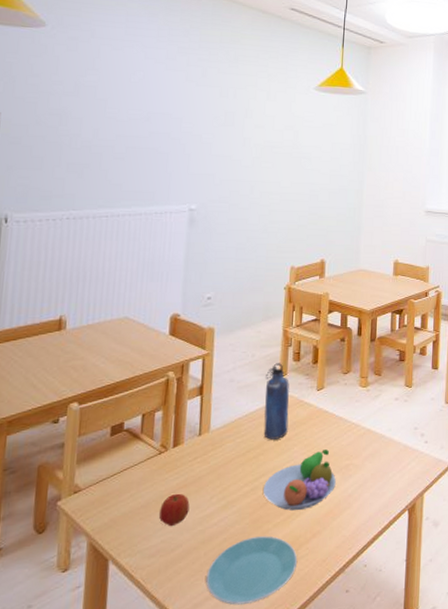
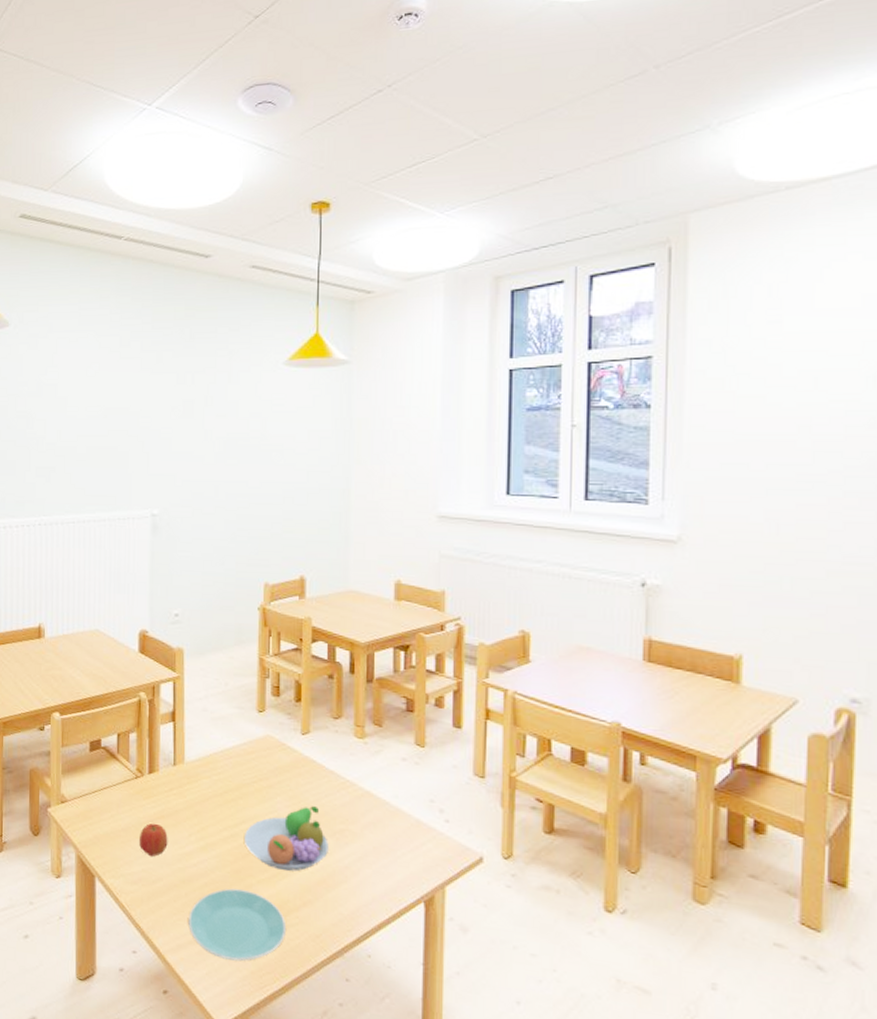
water bottle: present [263,363,290,440] -> none [241,696,270,784]

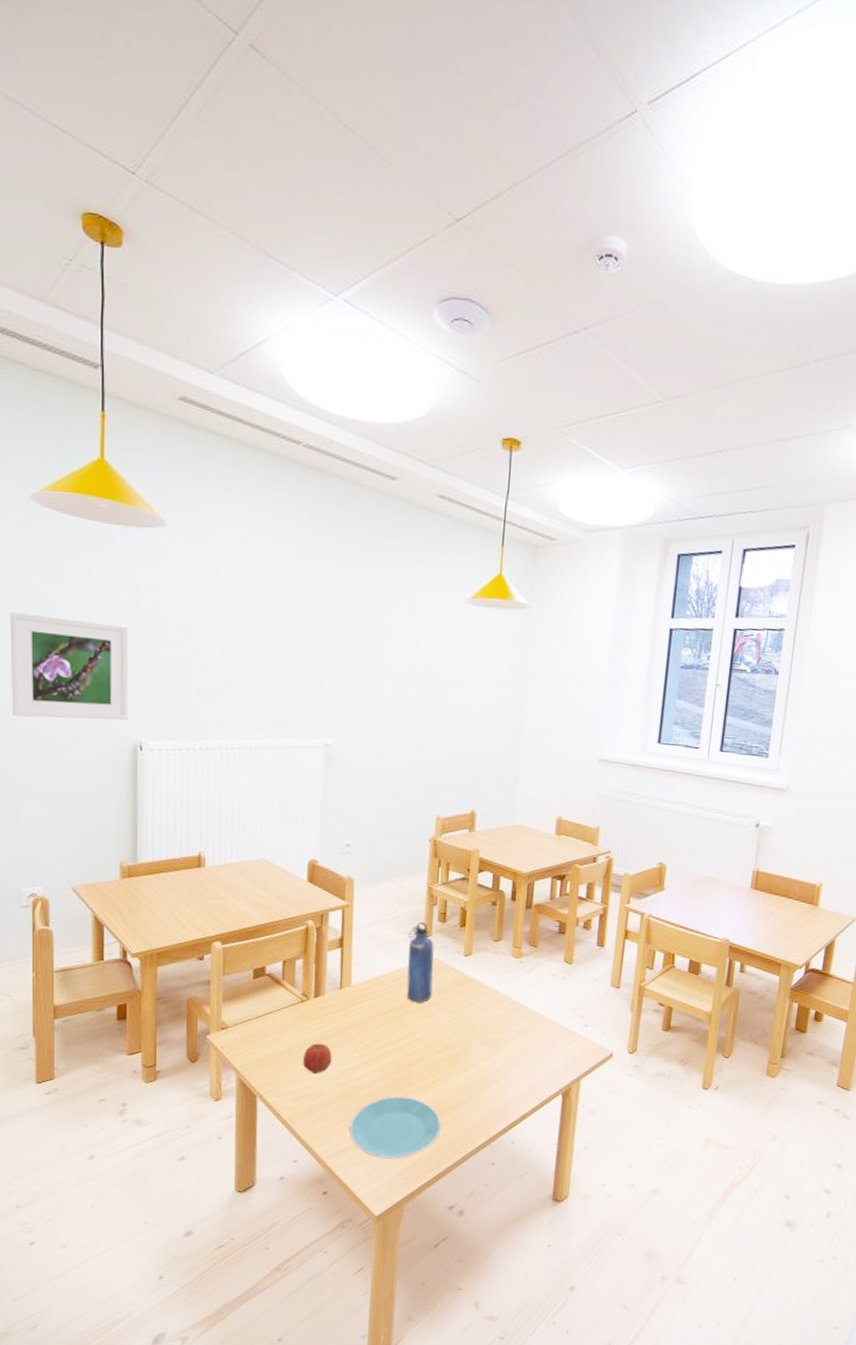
water bottle: none [241,696,270,784] -> present [406,922,435,1002]
fruit bowl: present [243,806,328,872] -> none [405,1019,483,1077]

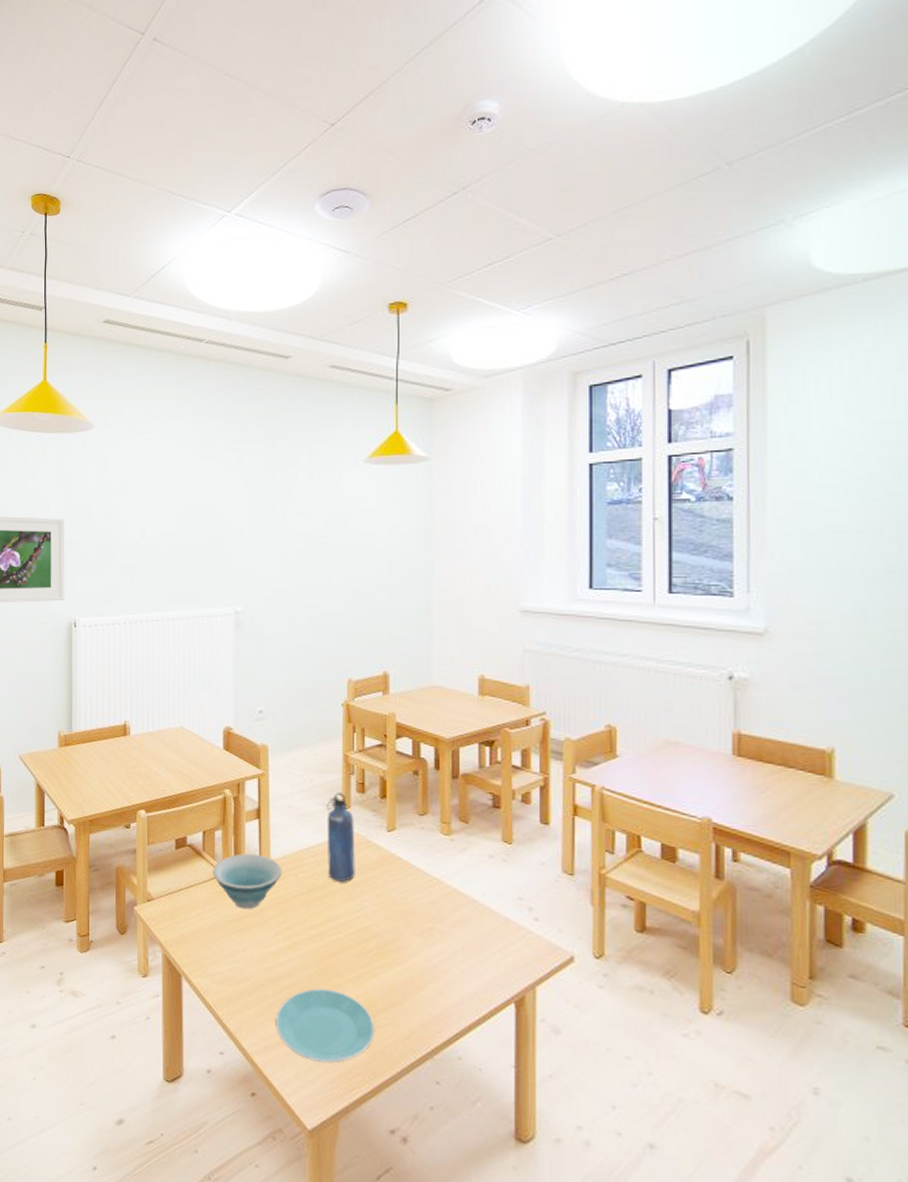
bowl: none [291,980,363,1032] -> present [212,853,282,910]
apple: present [303,1043,332,1075] -> none [226,921,254,957]

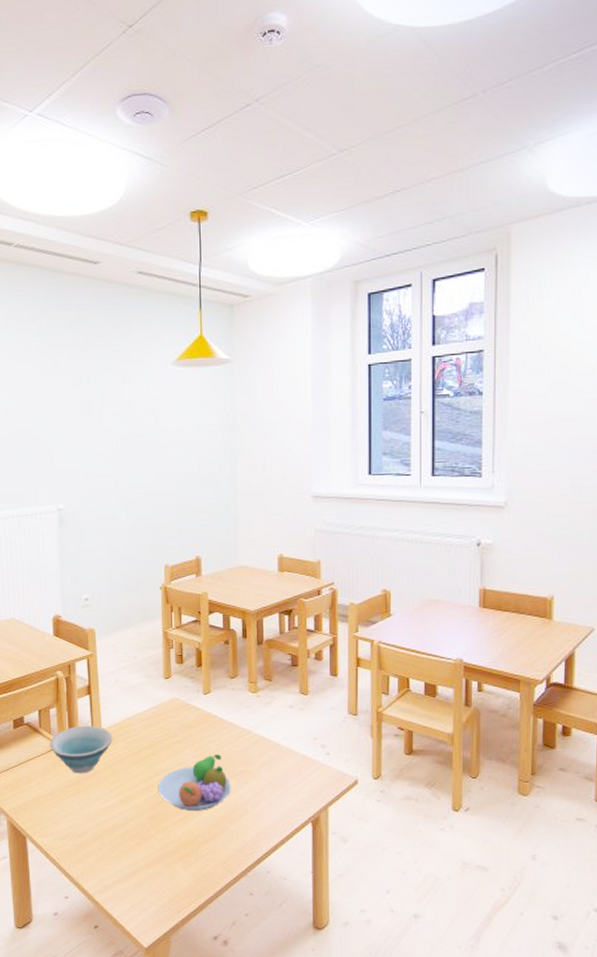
plate: present [276,988,375,1064] -> none [113,832,199,892]
water bottle: present [326,792,355,882] -> none [150,665,177,741]
fruit bowl: none [330,904,416,971] -> present [157,754,231,811]

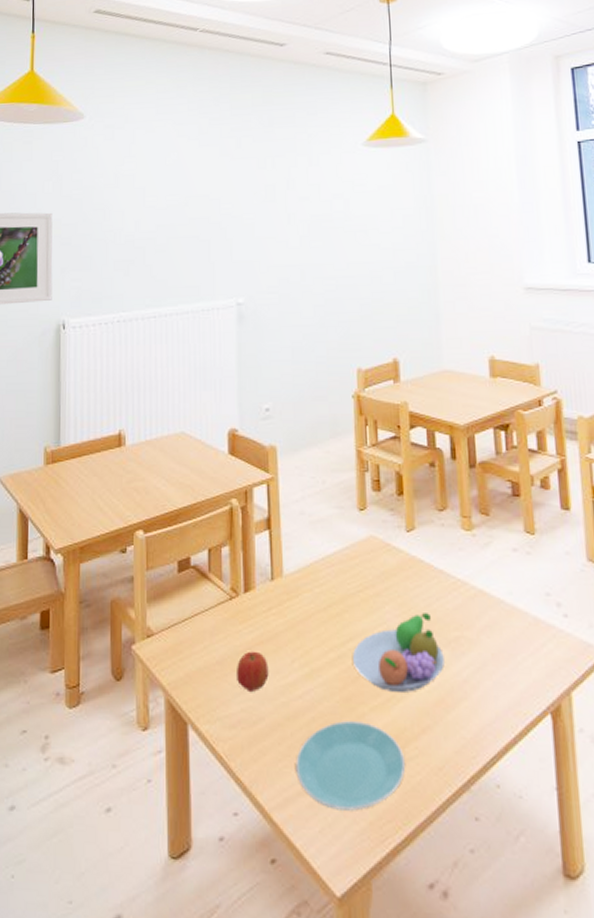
bowl: present [49,725,113,774] -> none [219,570,297,636]
apple: none [65,785,91,815] -> present [237,651,269,693]
plate: none [113,832,199,892] -> present [296,721,406,811]

